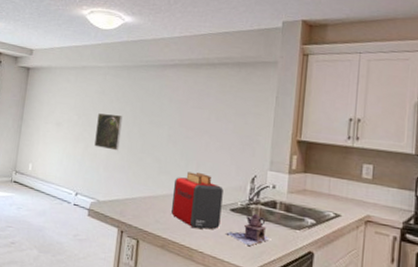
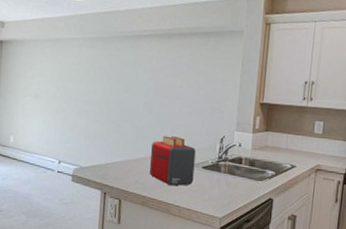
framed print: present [94,113,123,151] -> none [74,84,100,120]
teapot: present [226,213,270,247] -> none [199,169,237,198]

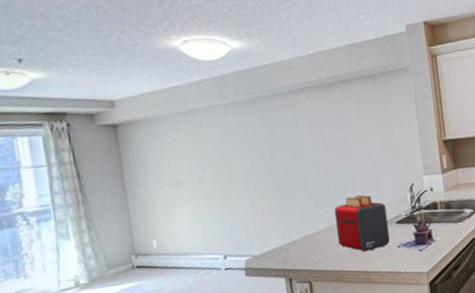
teapot: none [199,169,237,198] -> present [397,218,438,252]

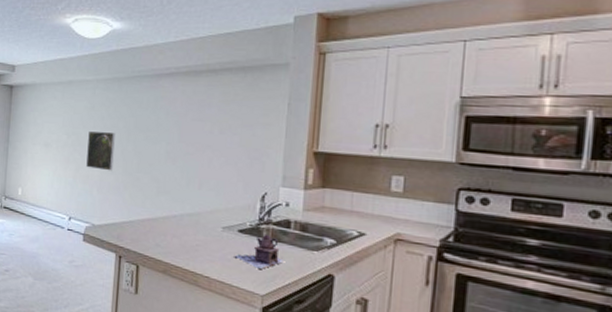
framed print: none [227,156,263,199] -> present [86,131,115,171]
toaster: present [334,195,390,252] -> none [173,191,230,253]

